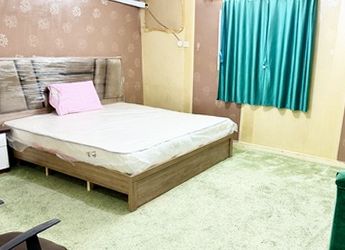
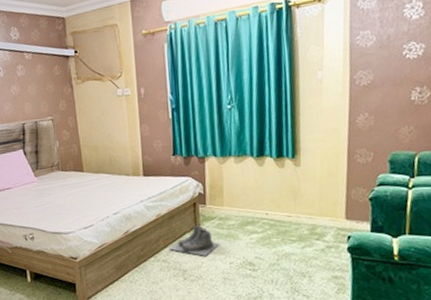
boots: none [206,156,246,180] -> present [169,225,220,256]

